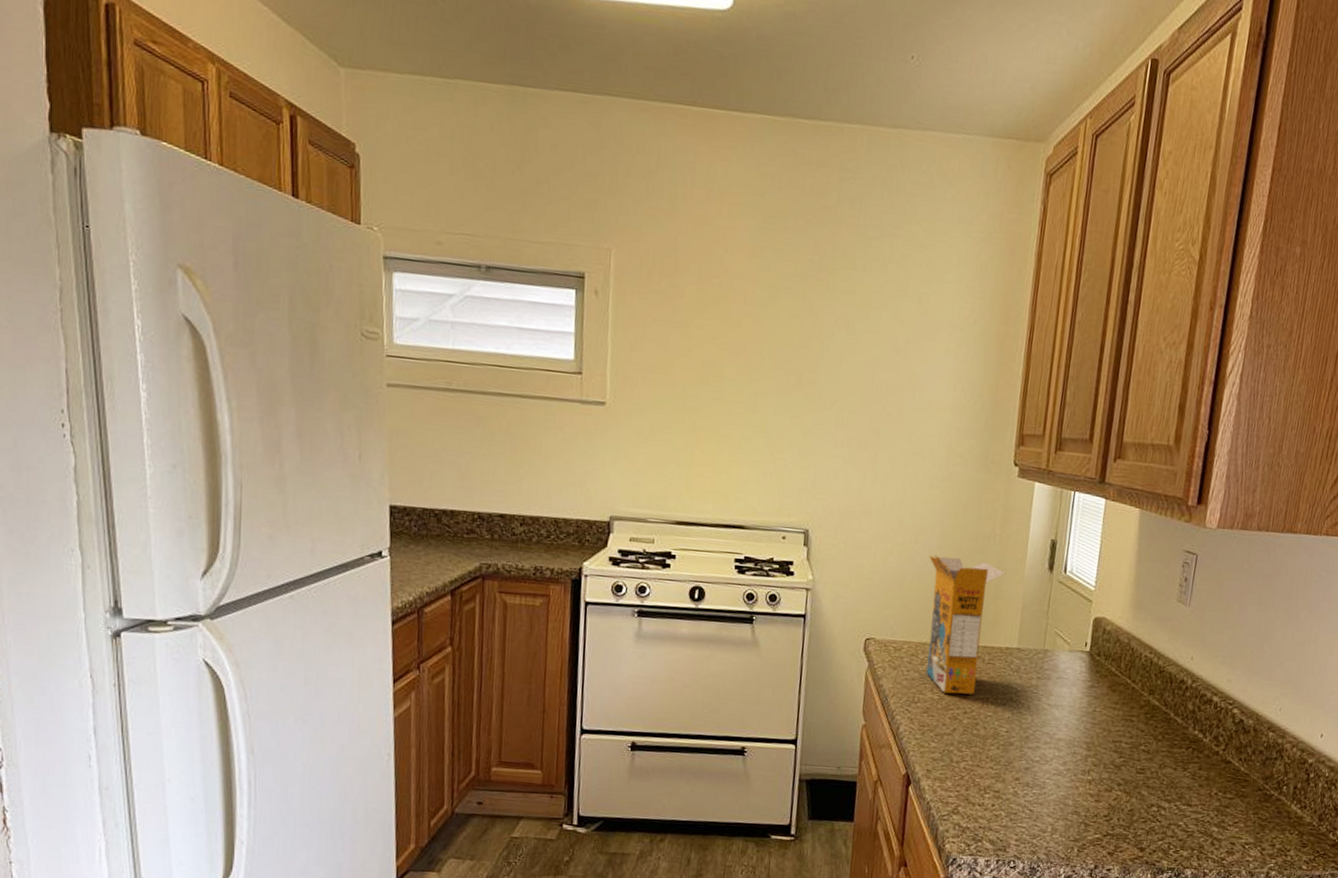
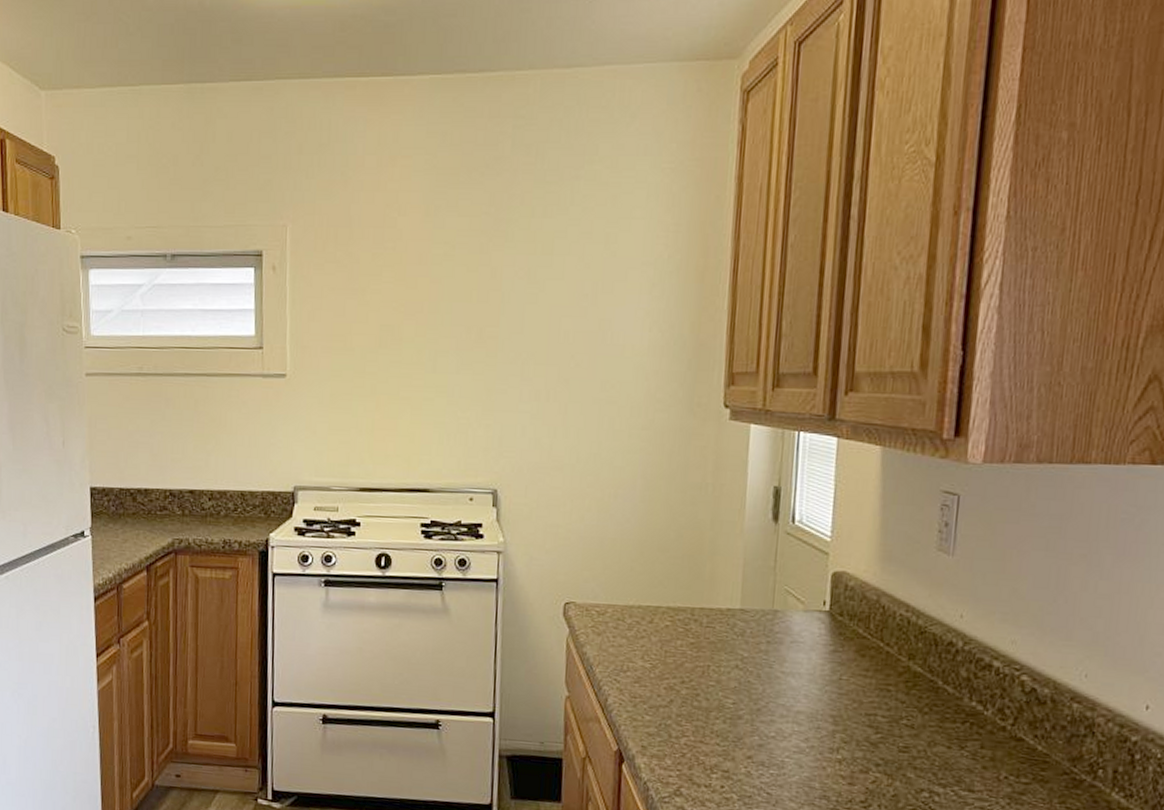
cereal box: present [925,554,1005,695] -> none [632,509,721,662]

